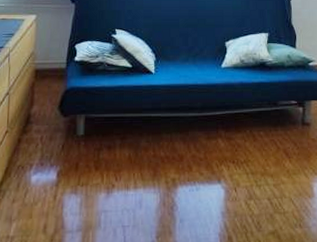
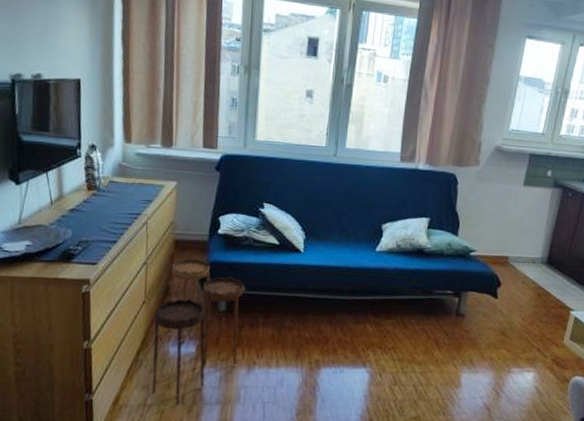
side table: none [14,86,102,236] -> present [151,258,246,406]

